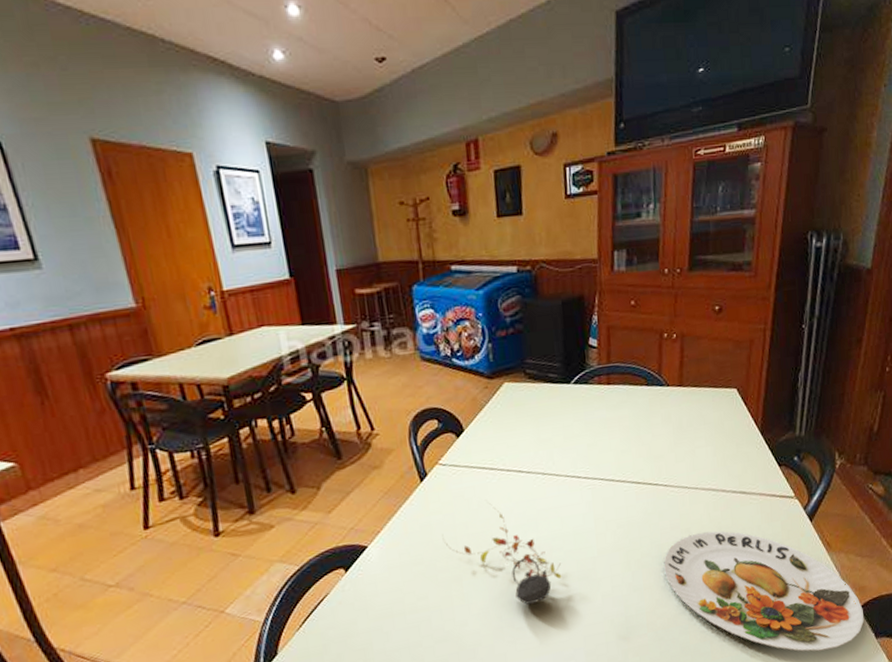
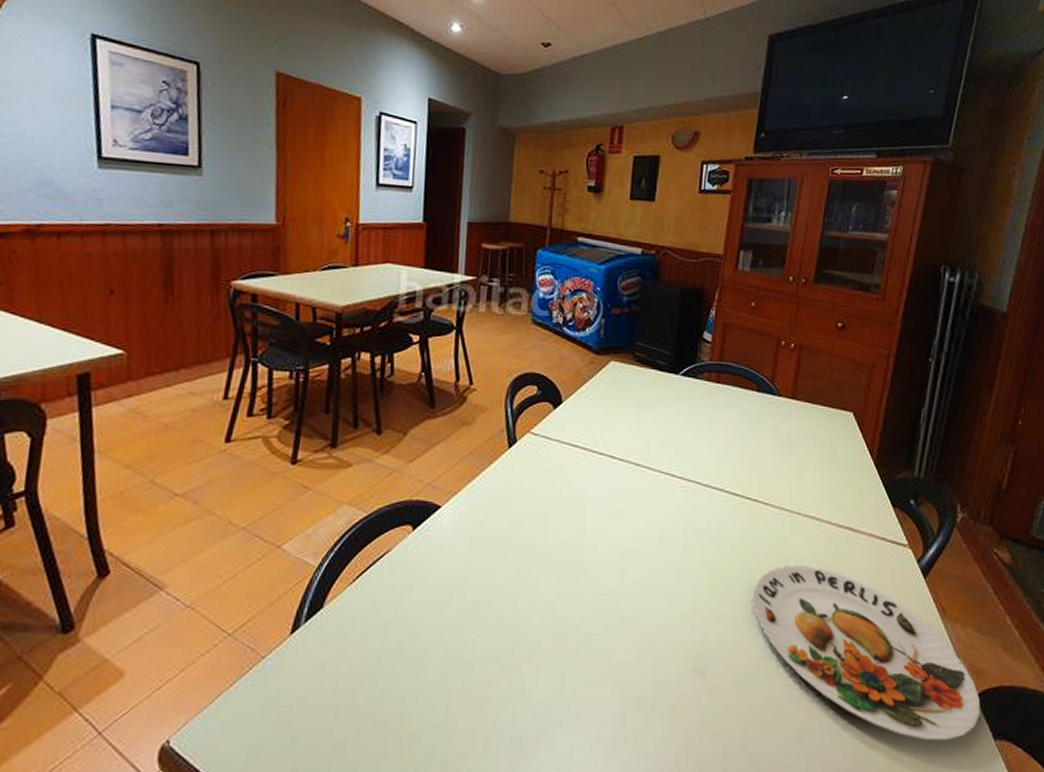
teapot: present [442,503,562,605] -> none [520,485,641,608]

